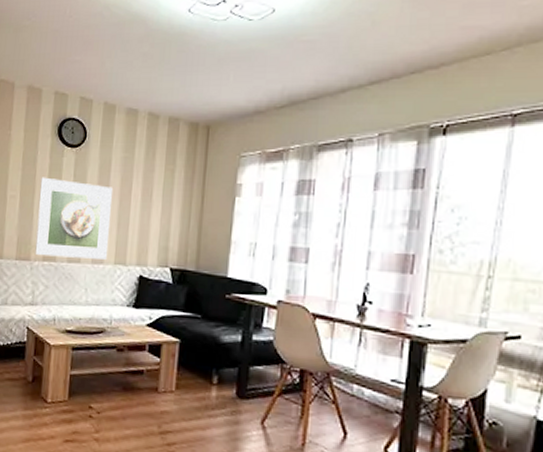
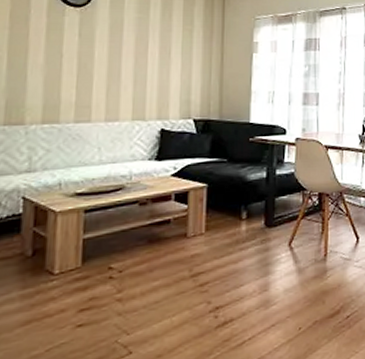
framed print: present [35,177,113,260] -> none [30,36,127,119]

